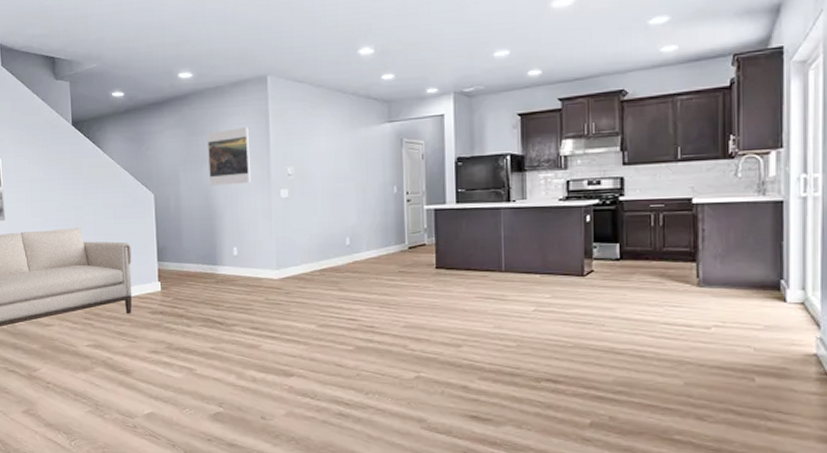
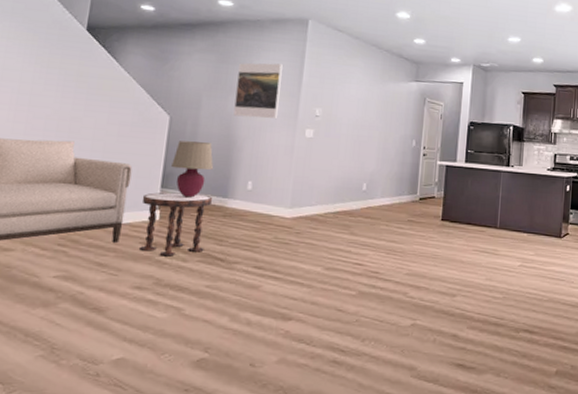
side table: none [143,264,204,323] -> present [140,192,212,257]
table lamp: none [163,215,199,268] -> present [171,141,213,198]

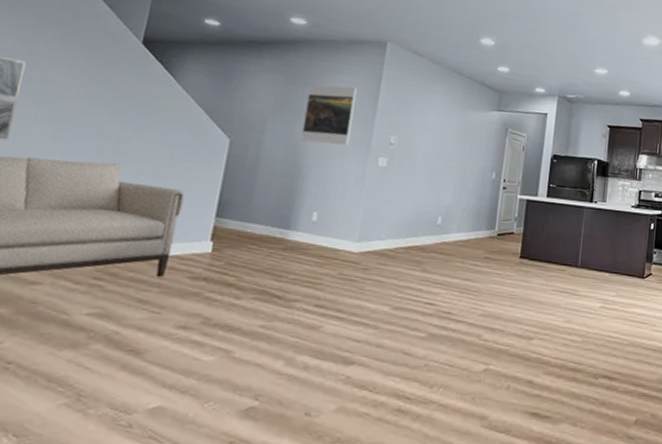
side table: present [140,192,212,257] -> none [187,222,272,293]
table lamp: present [171,141,213,198] -> none [229,166,276,229]

